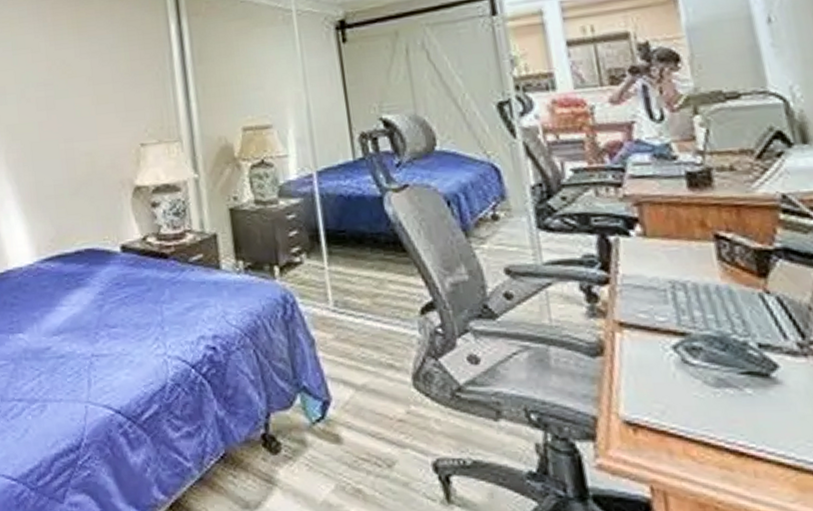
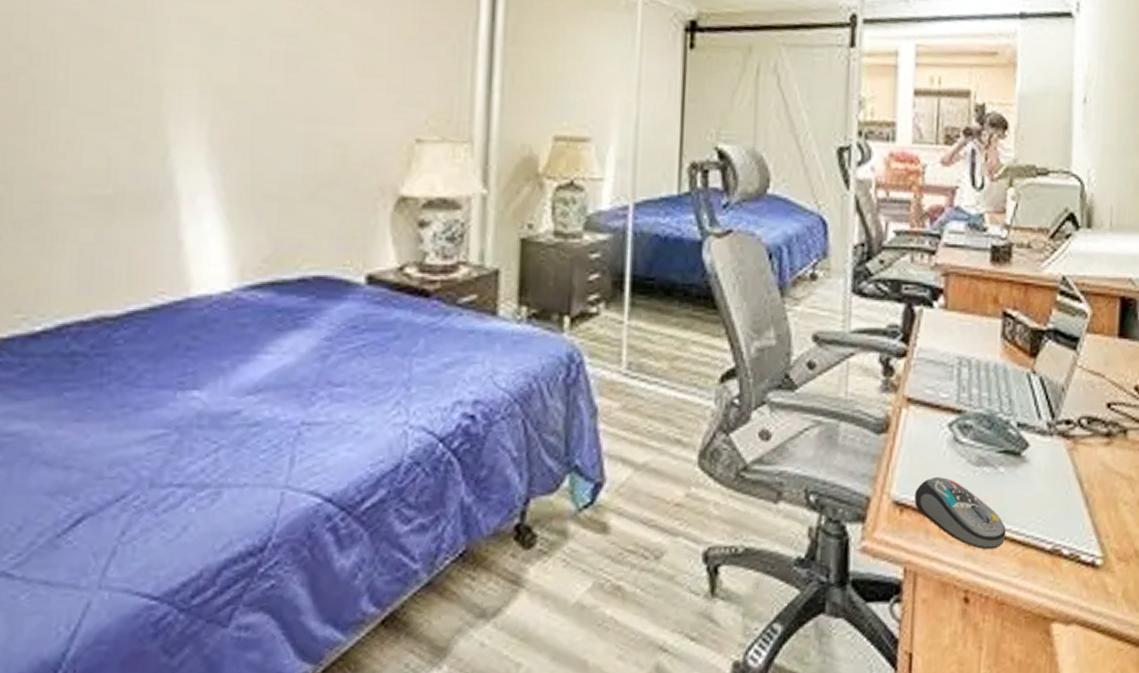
computer mouse: none [647,398,770,473] -> present [915,477,1006,550]

